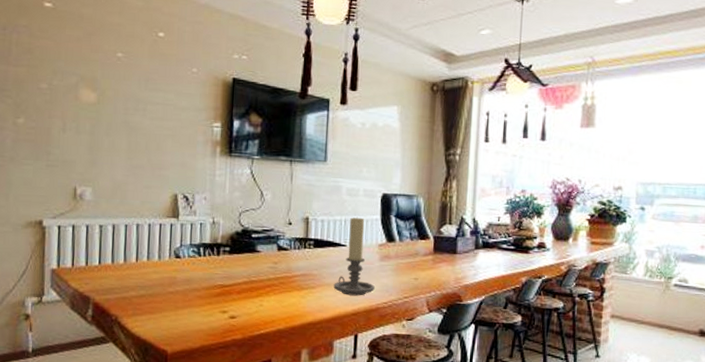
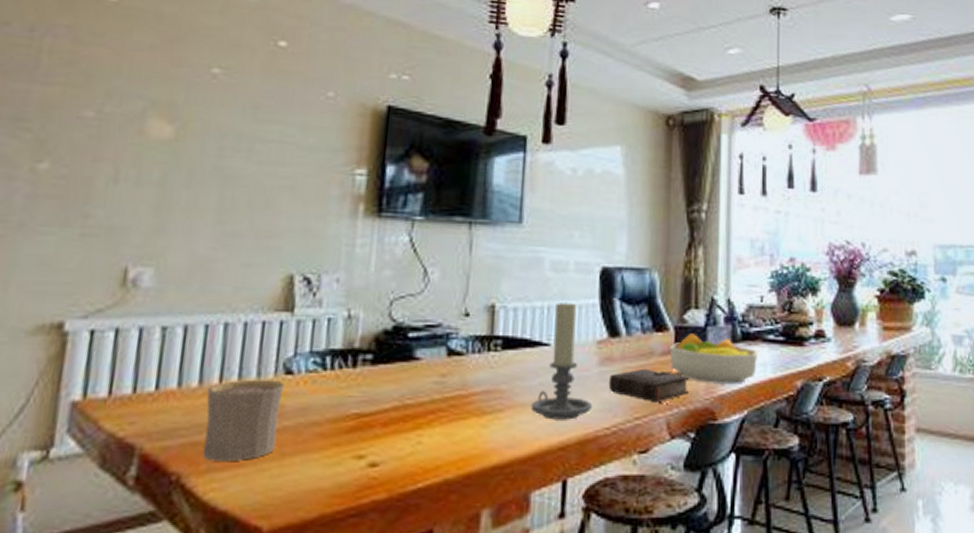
cup: none [129,260,175,310] -> present [202,379,284,461]
book: none [386,264,443,290] -> present [608,368,689,406]
fruit bowl: none [429,242,495,277] -> present [669,333,759,383]

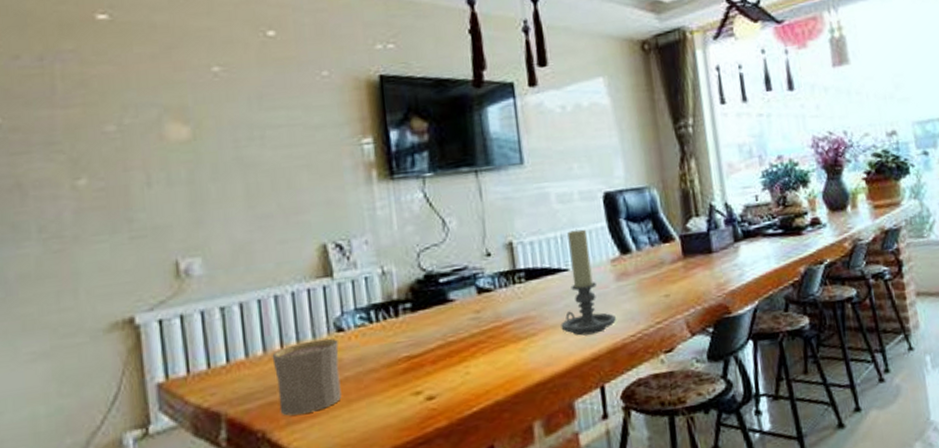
book: present [608,368,689,406] -> none [627,277,702,307]
fruit bowl: present [669,333,759,383] -> none [678,239,761,282]

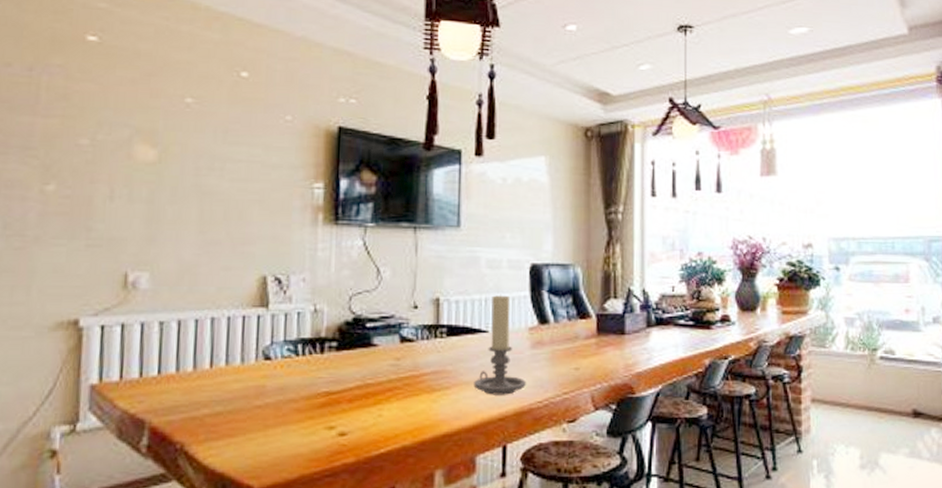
cup: present [272,338,342,416] -> none [200,364,264,432]

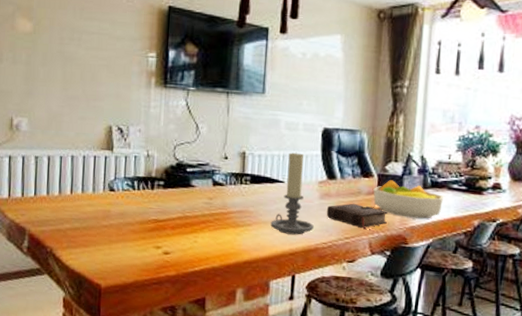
book: none [539,350,610,382] -> present [326,203,388,231]
fruit bowl: none [592,320,671,362] -> present [373,180,444,219]

